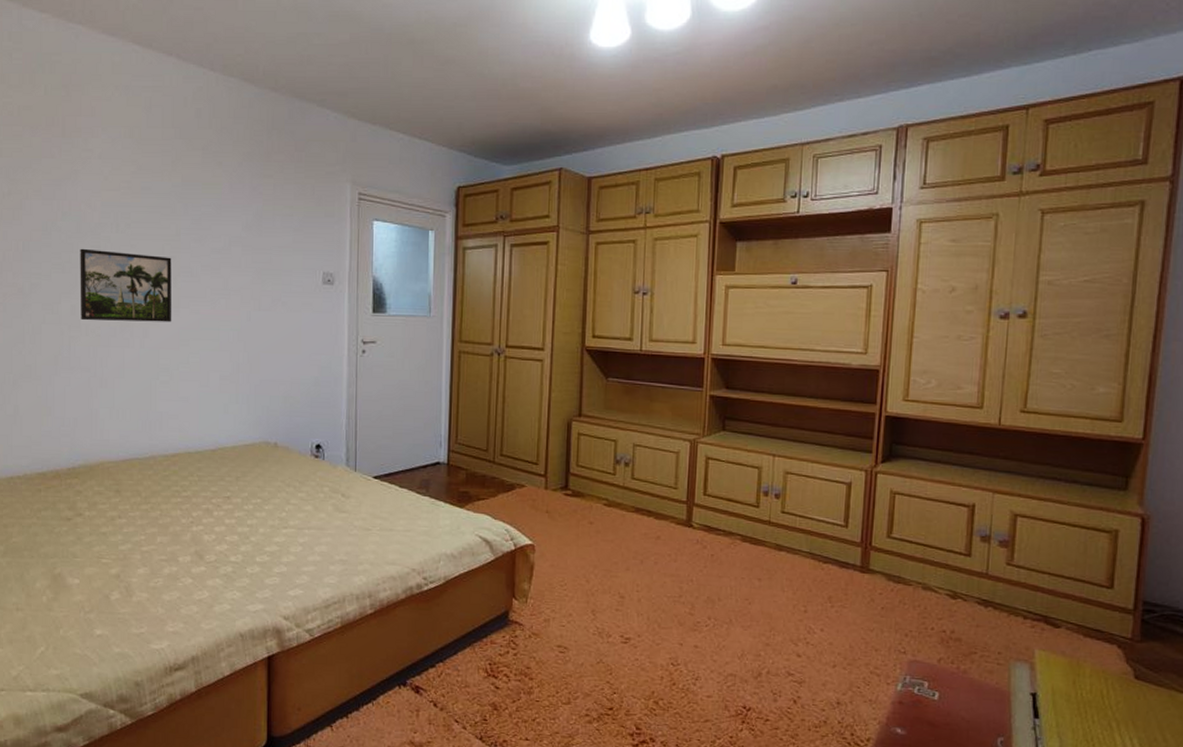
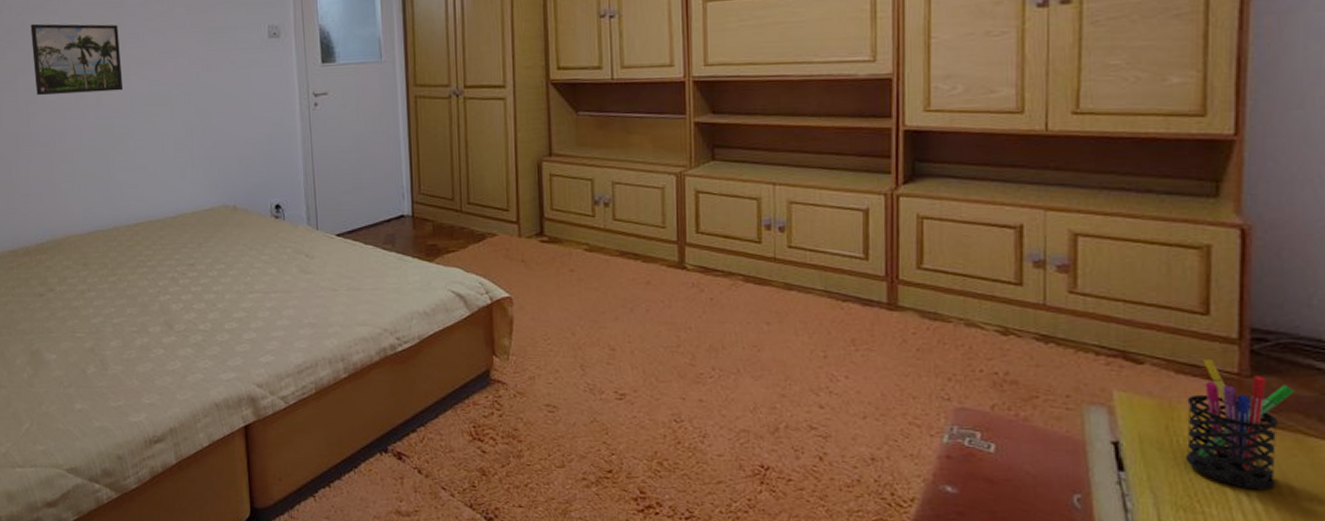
pen holder: none [1086,625,1172,737] -> present [1185,358,1295,491]

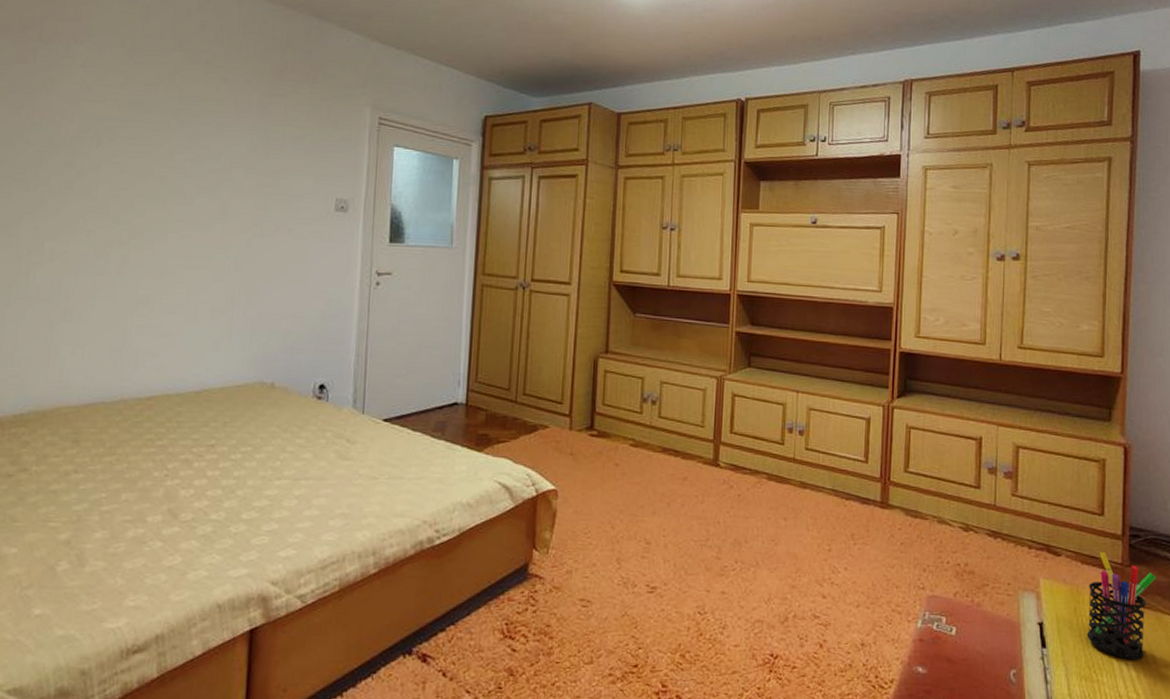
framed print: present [30,23,124,96] -> none [45,163,162,249]

